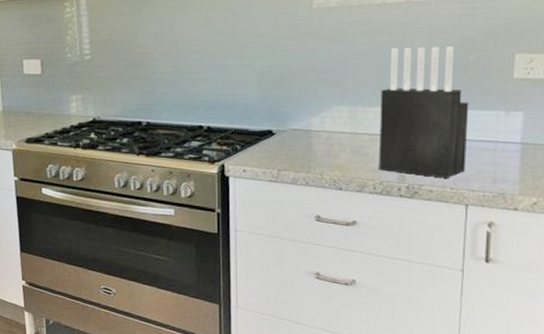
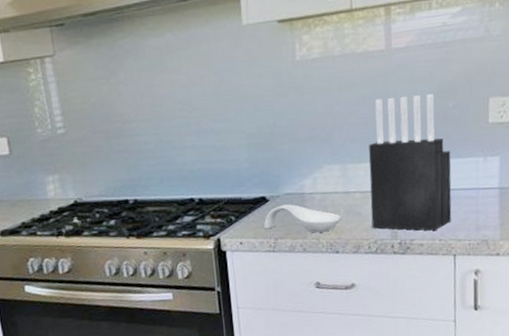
spoon rest: none [269,139,348,169] -> present [264,204,342,233]

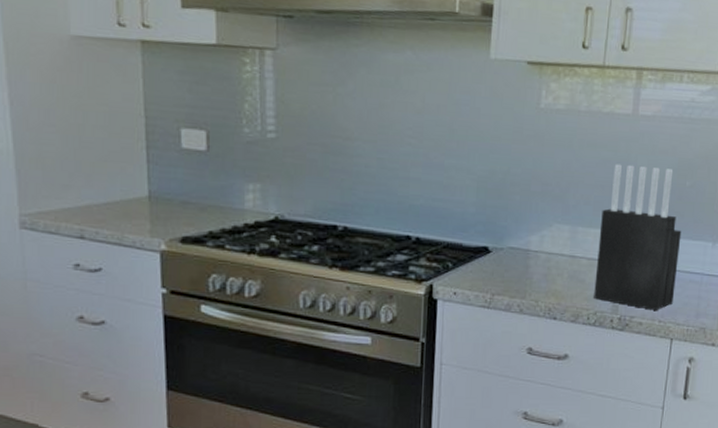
spoon rest: present [264,204,342,233] -> none [482,259,565,295]

